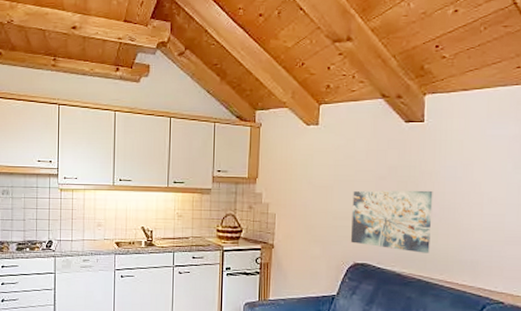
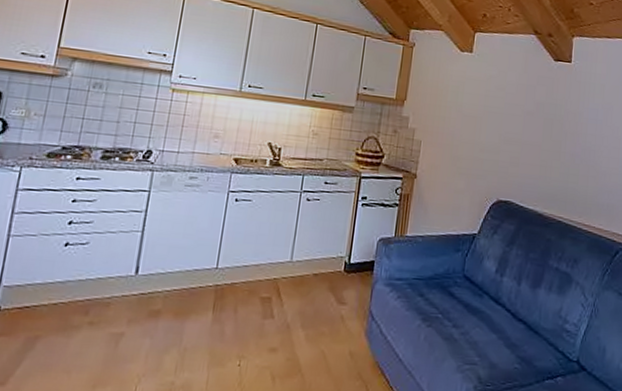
wall art: present [351,190,433,253] -> none [496,124,576,195]

